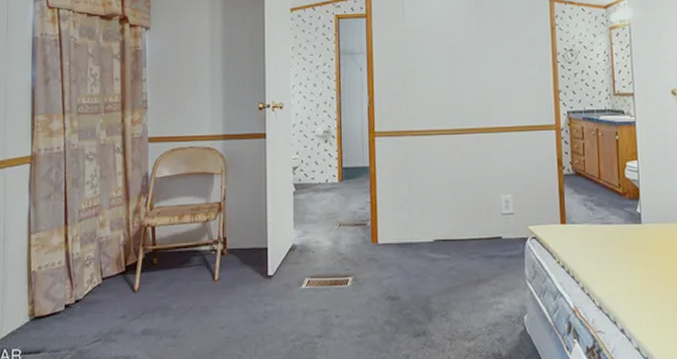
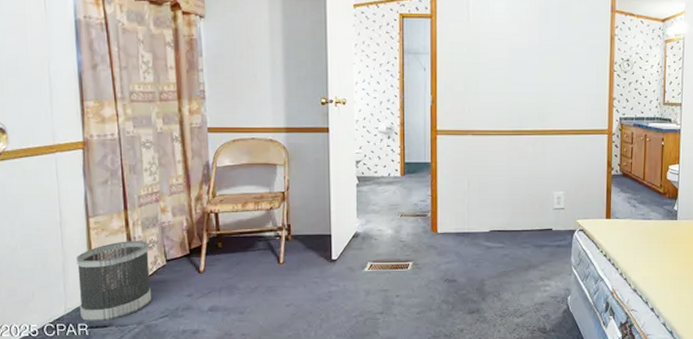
wastebasket: none [15,258,86,347] -> present [75,241,152,322]

